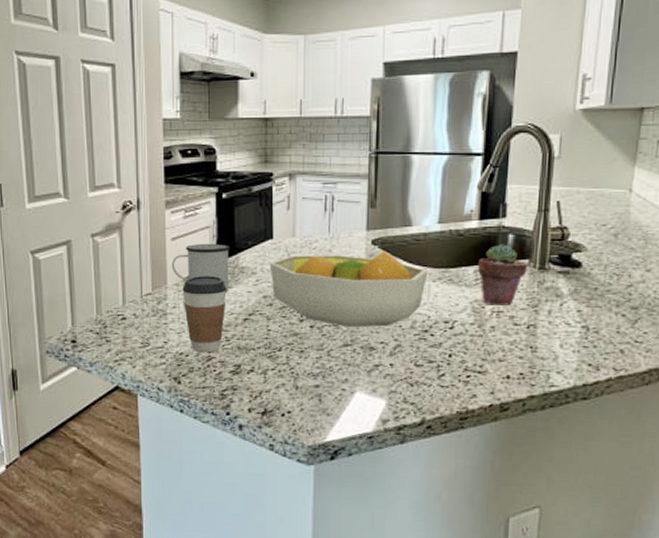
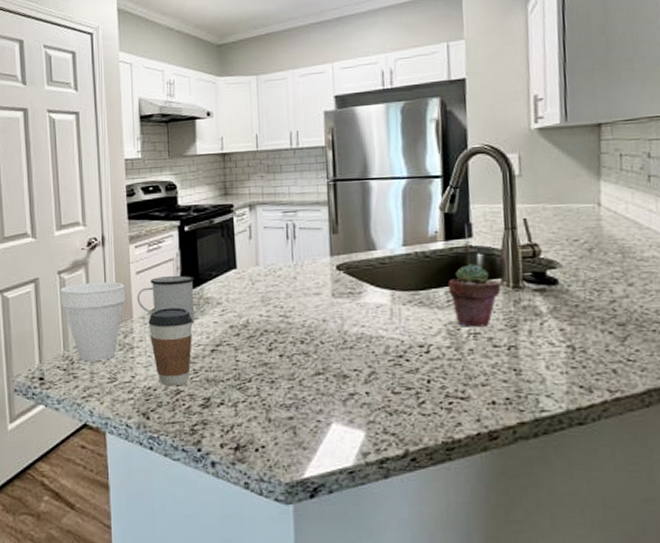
cup: none [93,247,161,327] -> present [60,282,126,362]
fruit bowl: present [269,251,428,328] -> none [234,276,397,356]

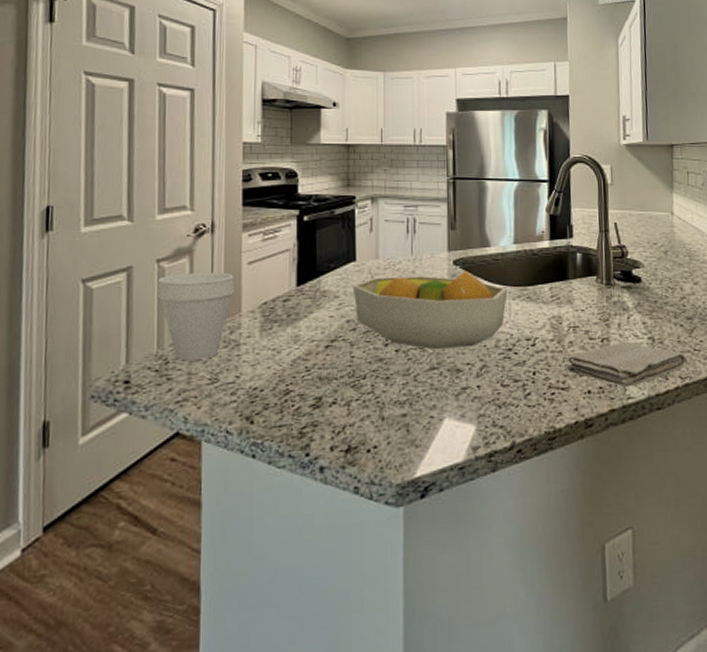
mug: present [136,275,195,322] -> none [247,266,312,317]
coffee cup: present [148,308,193,387] -> none [258,301,307,386]
fruit bowl: none [234,276,397,356] -> present [352,271,508,350]
potted succulent: present [448,264,501,327] -> none [553,262,596,321]
washcloth: none [467,349,616,399] -> present [567,341,685,387]

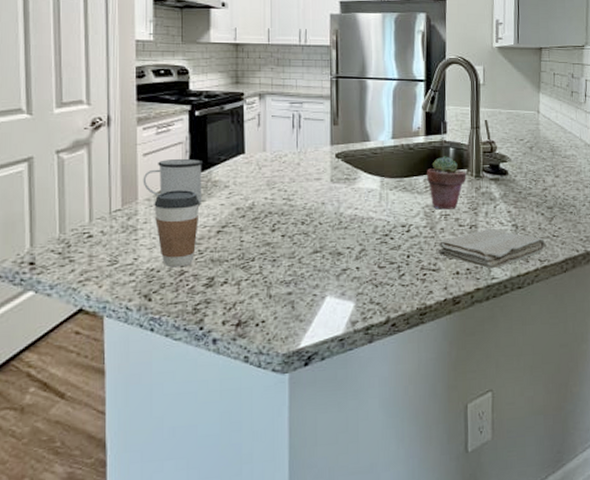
cup: present [157,272,235,361] -> none [57,163,131,245]
mug: none [247,266,312,317] -> present [143,158,204,205]
coffee cup: none [258,301,307,386] -> present [154,190,200,268]
fruit bowl: present [352,271,508,350] -> none [242,164,386,235]
potted succulent: none [553,262,596,321] -> present [427,156,466,210]

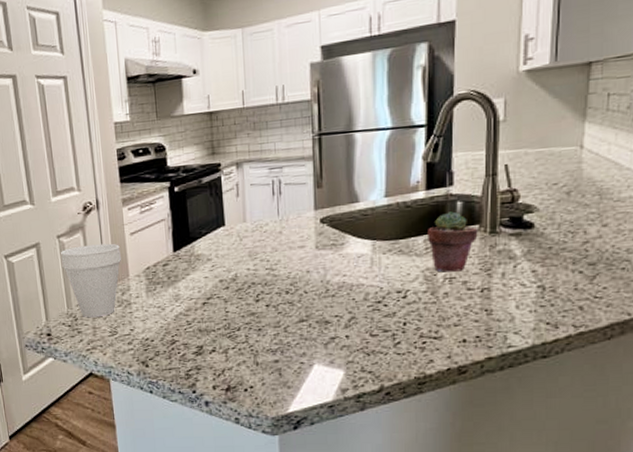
cup: none [57,163,131,245] -> present [60,243,122,318]
mug: present [143,158,204,205] -> none [132,234,187,278]
coffee cup: present [154,190,200,268] -> none [143,265,185,337]
washcloth: present [438,228,545,269] -> none [441,290,582,336]

